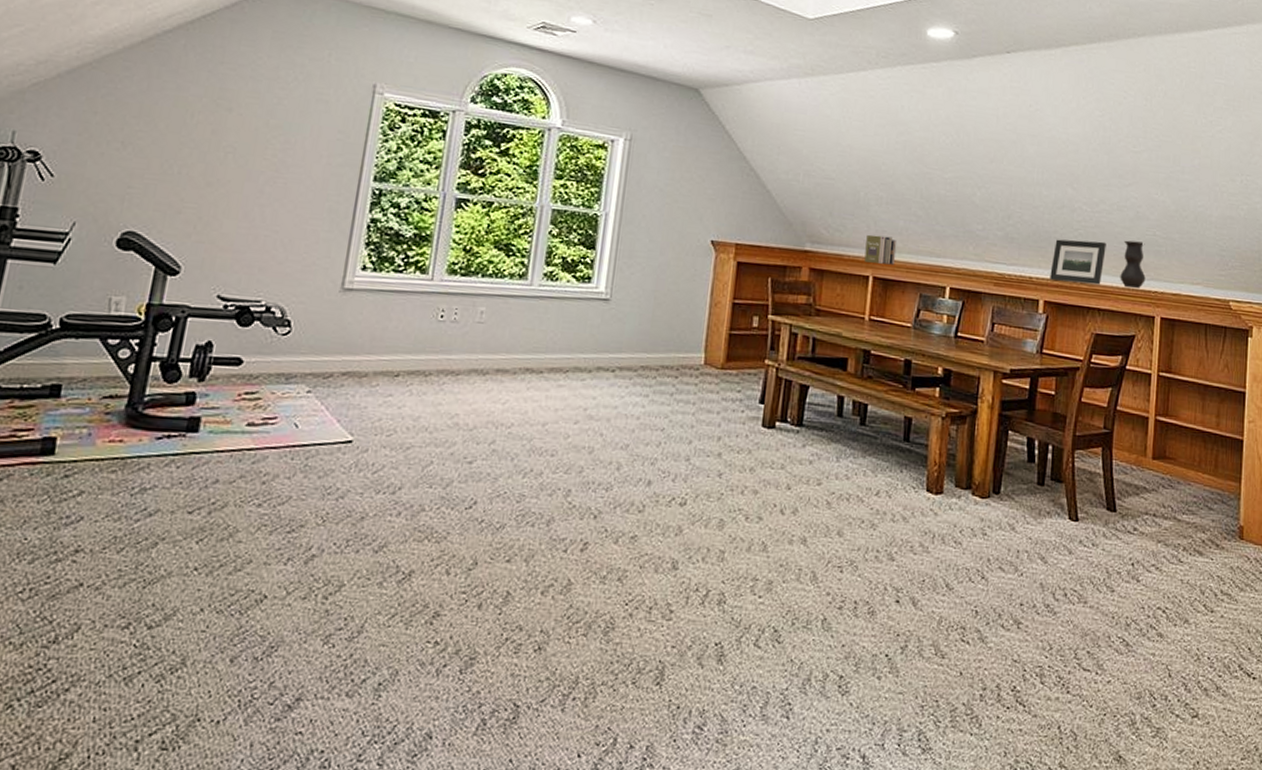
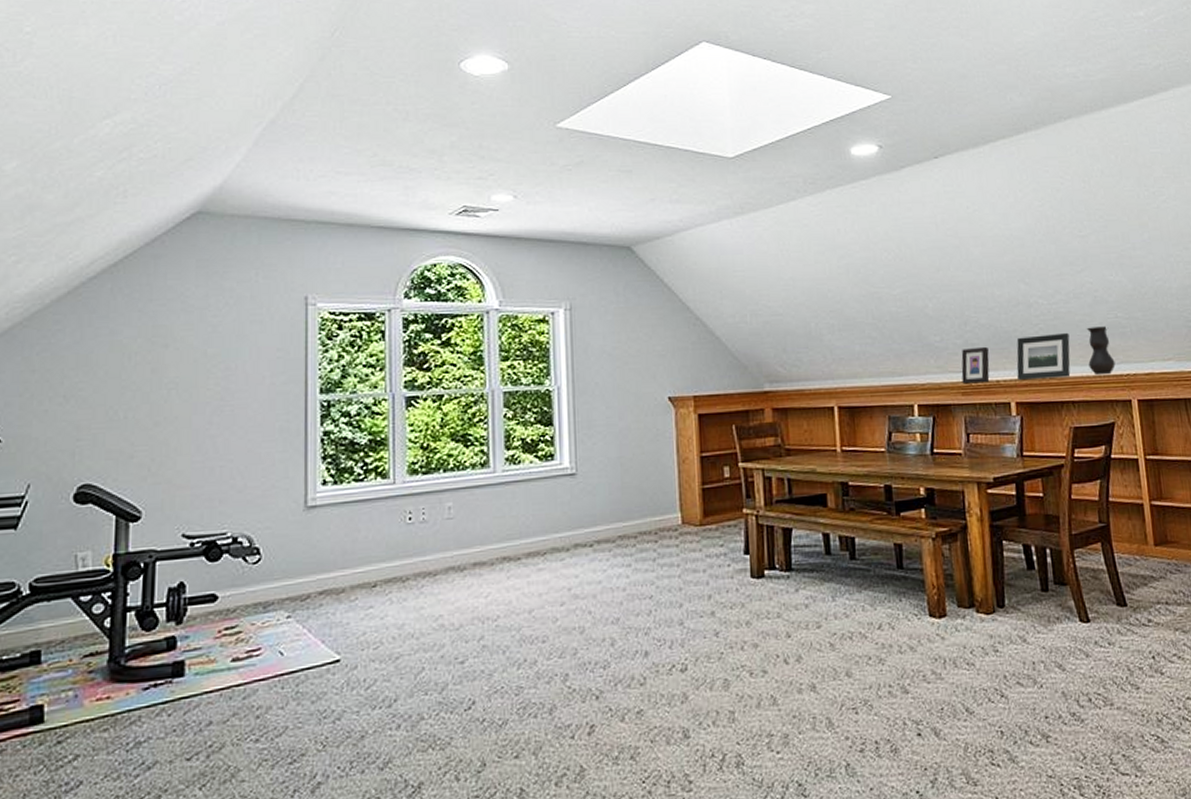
books: present [864,234,897,265] -> none [824,363,858,393]
picture frame: none [996,241,1027,278] -> present [961,346,990,384]

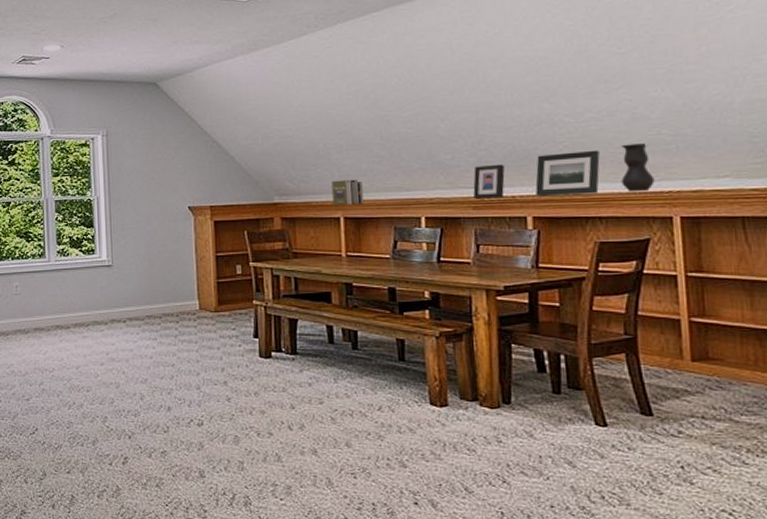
books: none [824,363,858,393] -> present [332,179,365,205]

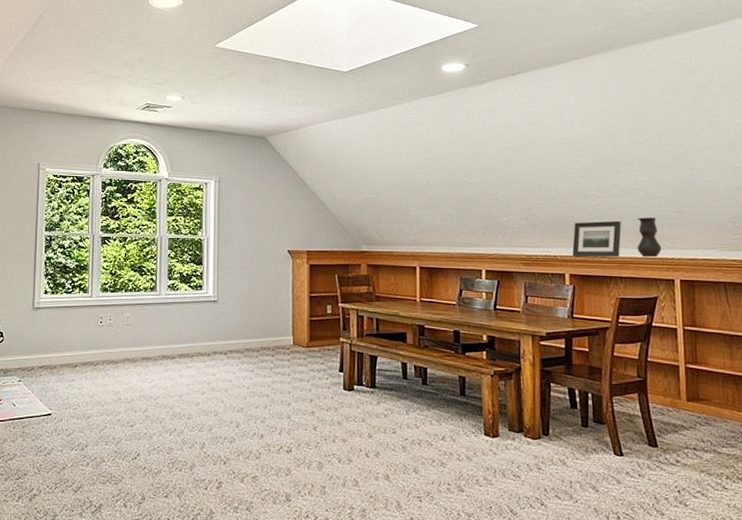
books: present [332,179,365,205] -> none [410,234,437,256]
picture frame: present [473,164,505,199] -> none [524,227,549,257]

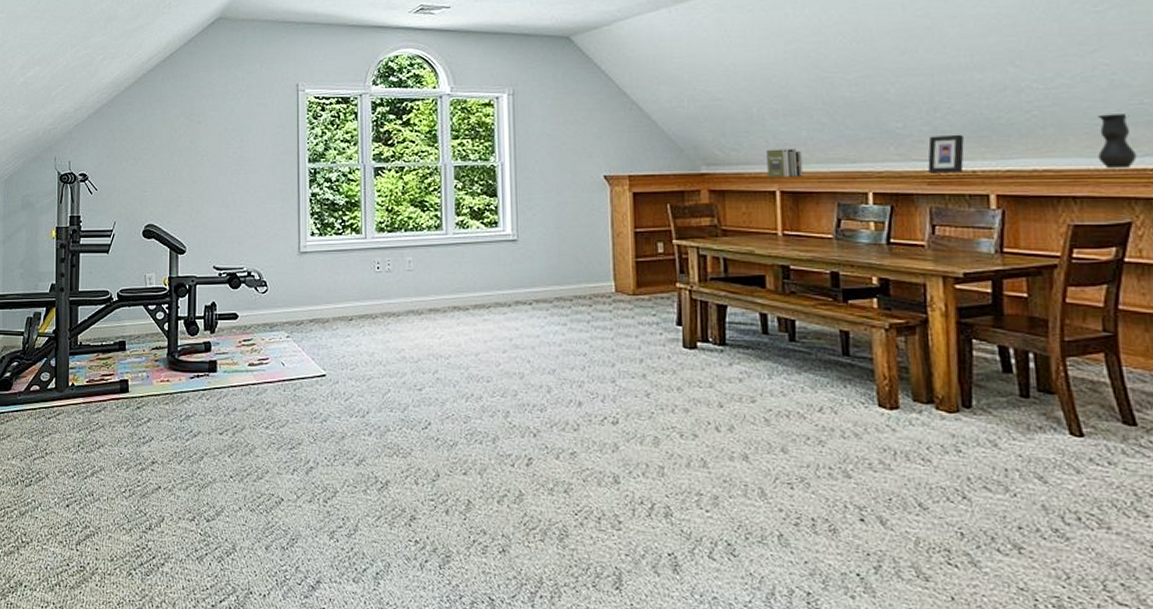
books: none [410,234,437,256] -> present [766,148,804,177]
picture frame: none [524,227,549,257] -> present [928,134,964,173]
picture frame: present [572,220,622,258] -> none [999,120,1074,172]

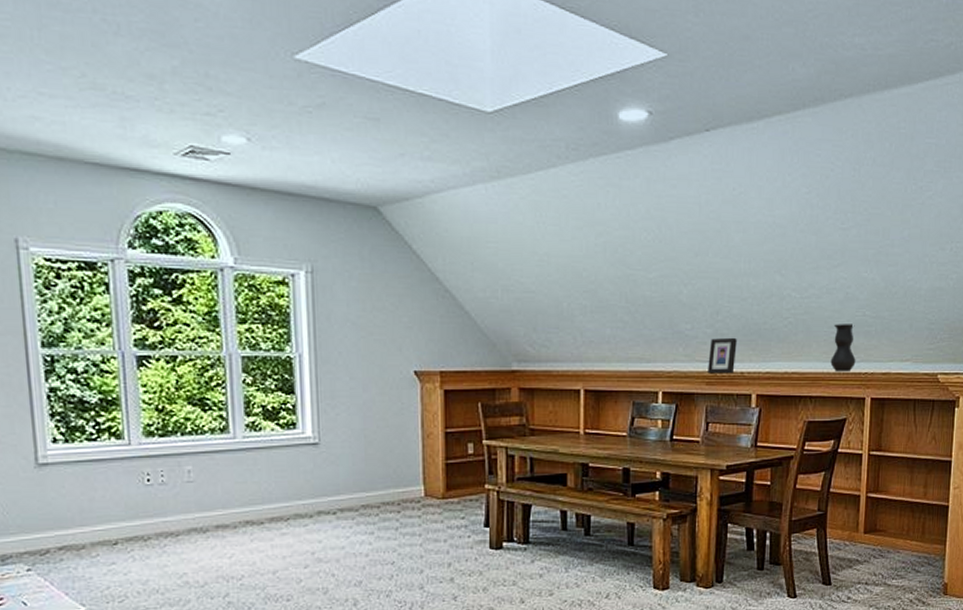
books: present [766,148,804,177] -> none [574,346,606,375]

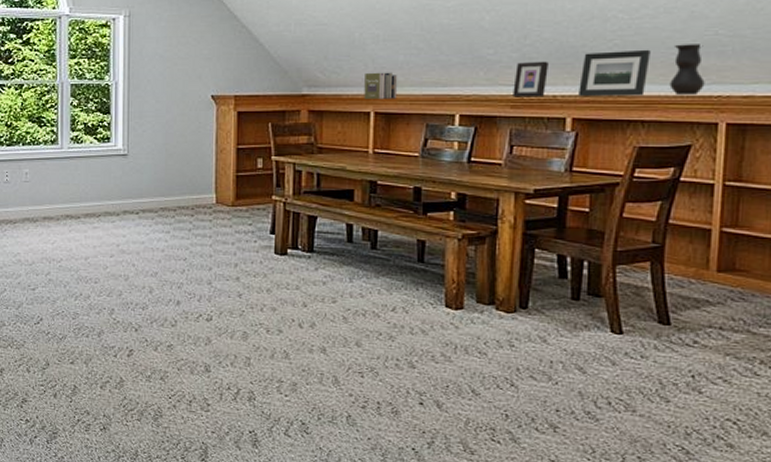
books: none [574,346,606,375] -> present [364,72,398,99]
picture frame: none [761,328,816,374] -> present [578,49,651,97]

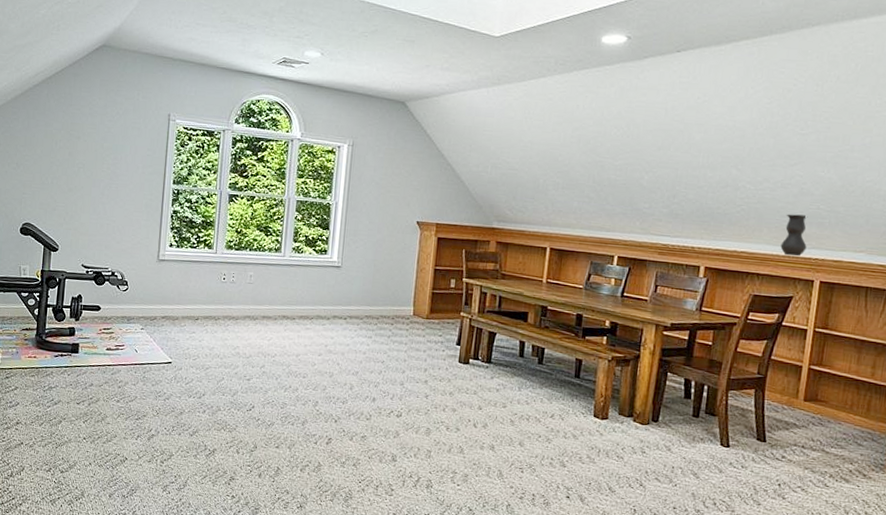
books: present [364,72,398,99] -> none [543,214,571,238]
picture frame: present [513,61,548,97] -> none [660,217,690,248]
picture frame: present [578,49,651,97] -> none [711,214,768,253]

